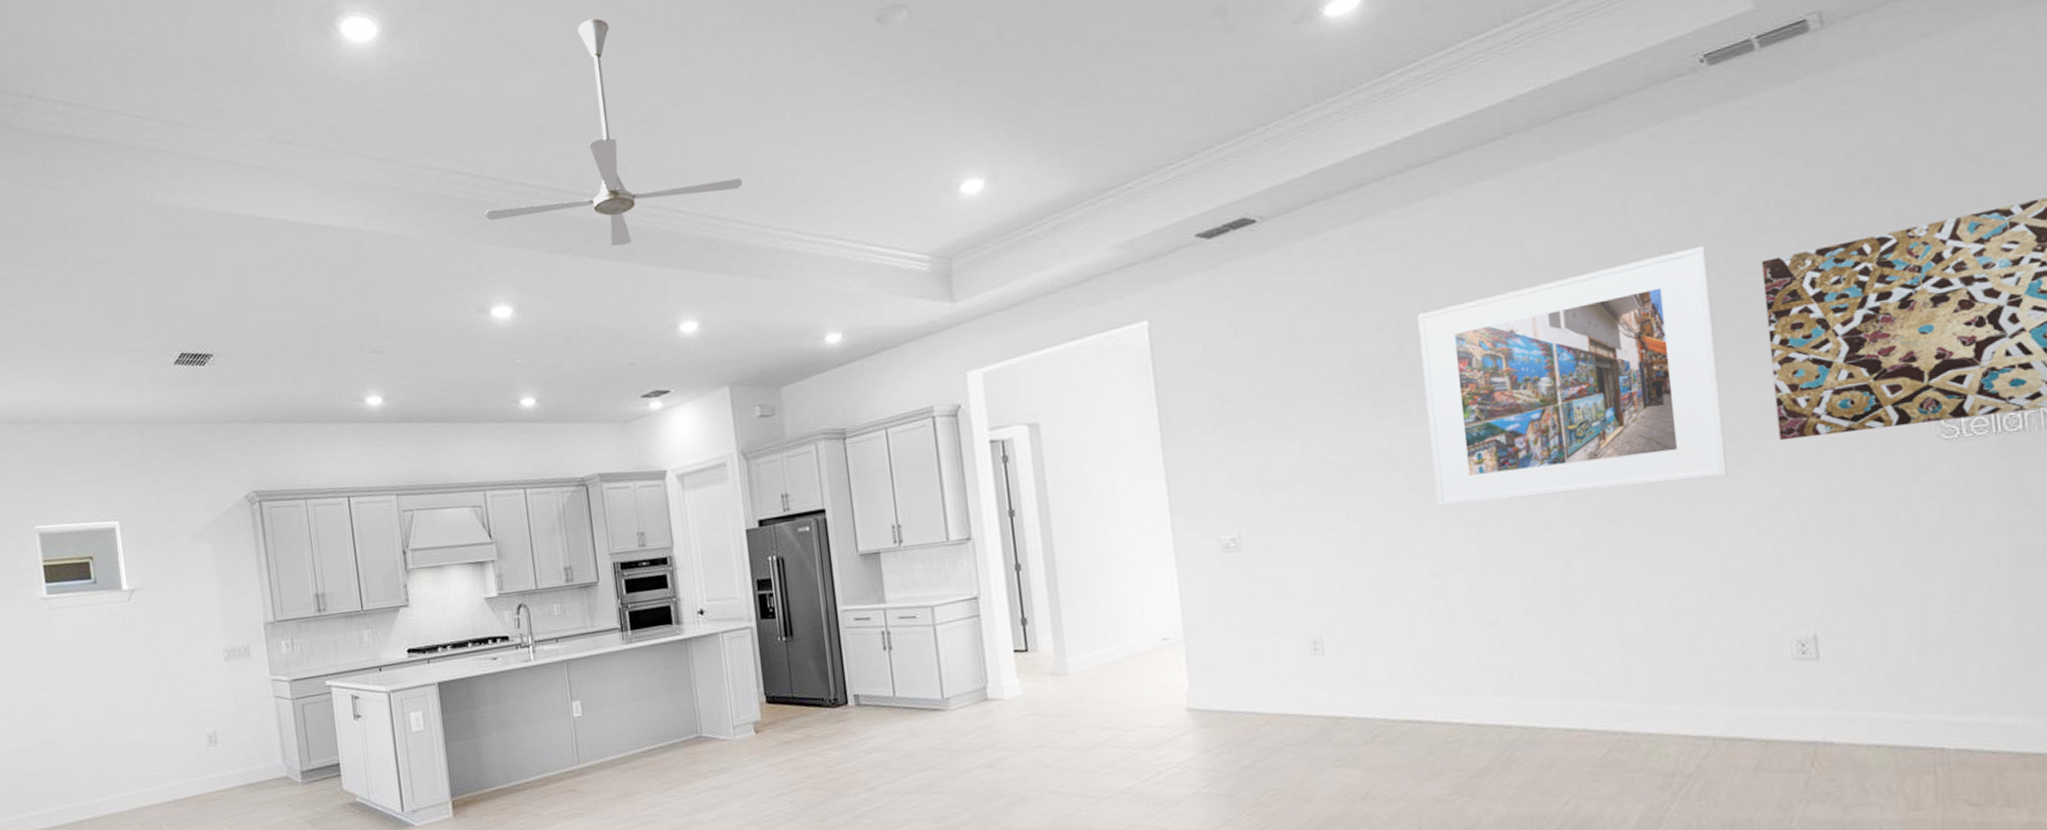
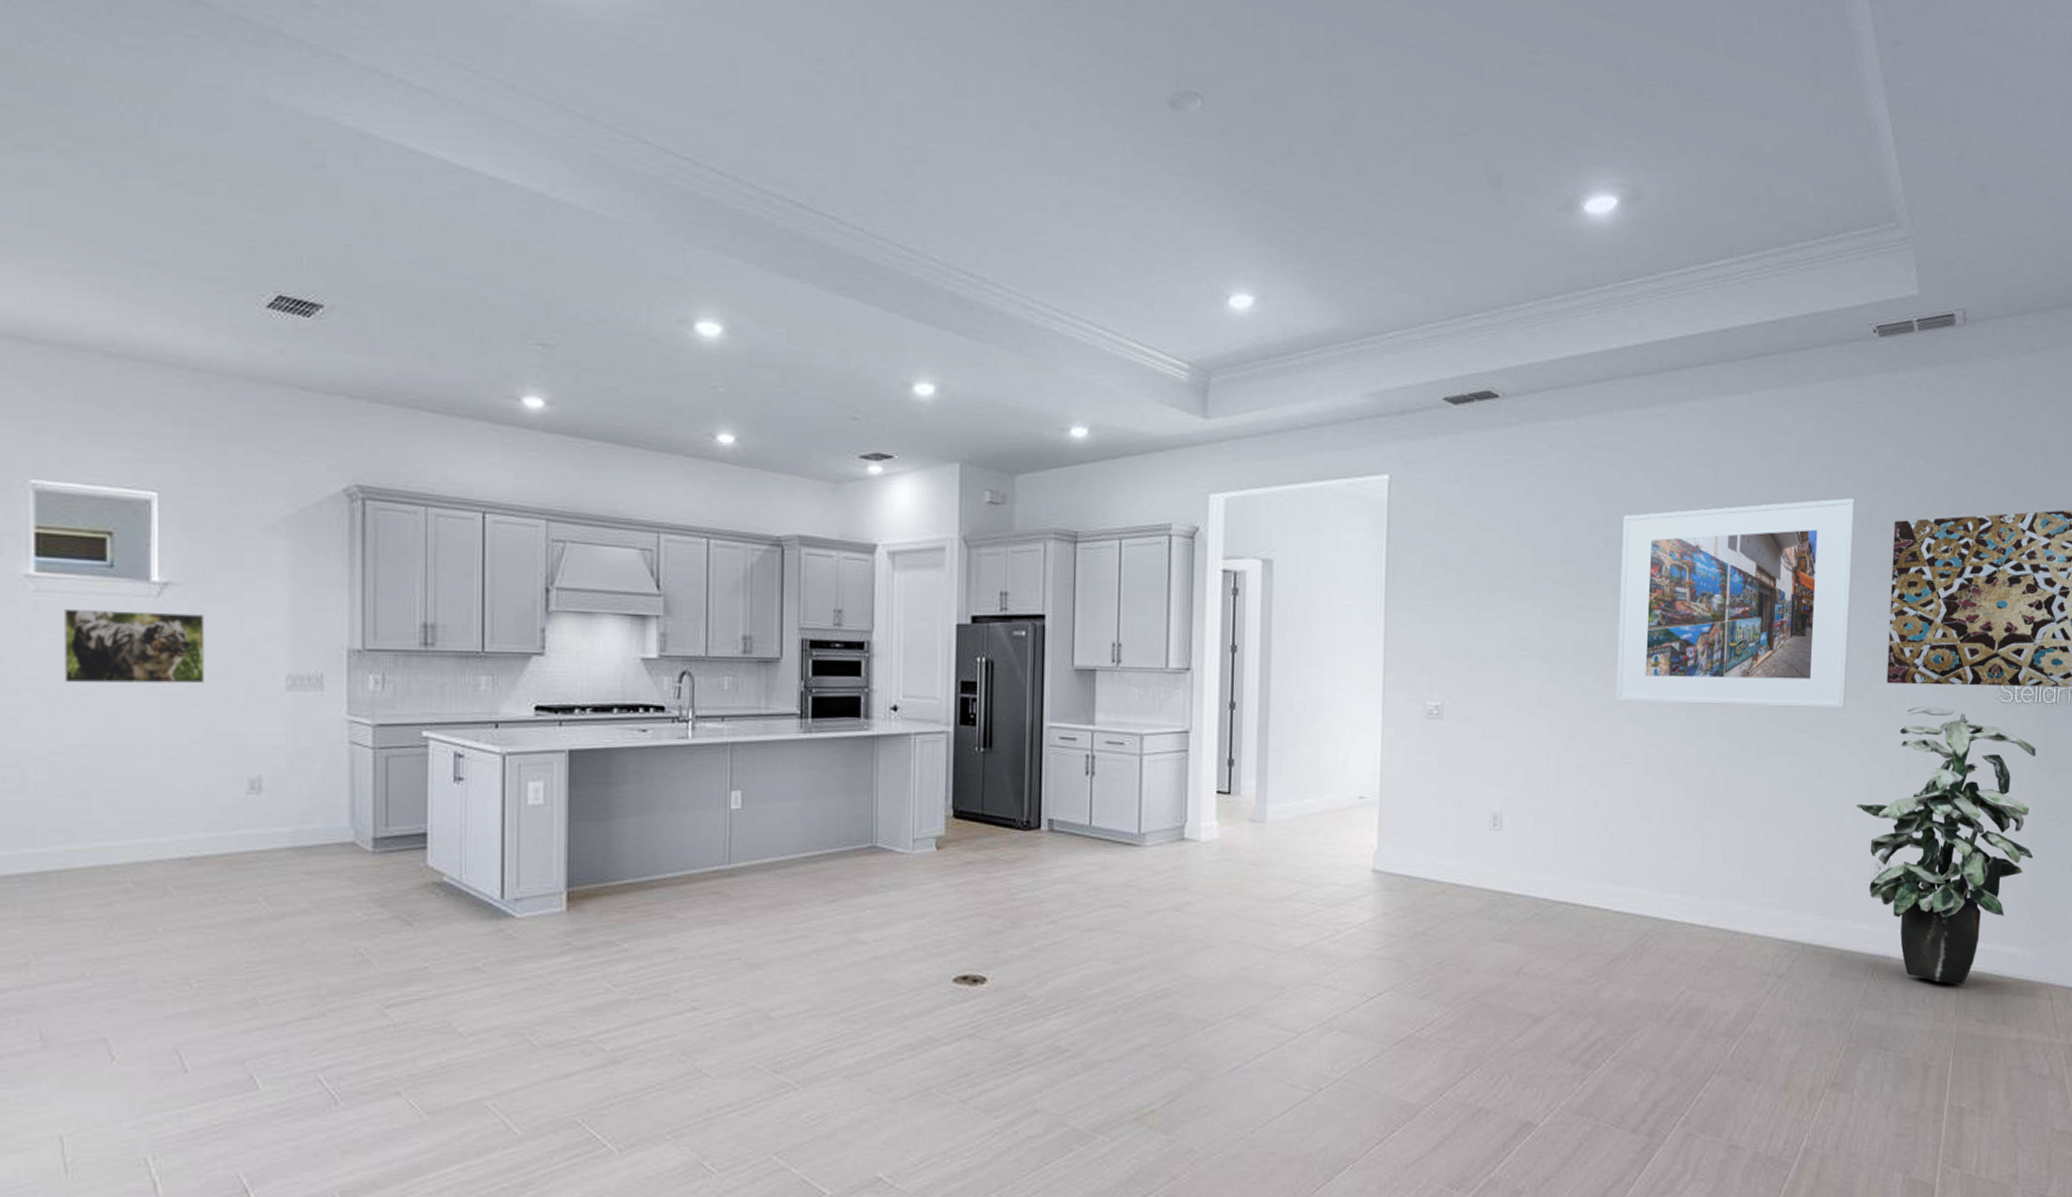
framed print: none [68,610,168,676] -> present [63,609,204,684]
ceiling fan: present [485,18,743,246] -> none [704,18,1006,283]
indoor plant: none [1759,456,2021,766] -> present [1855,707,2037,984]

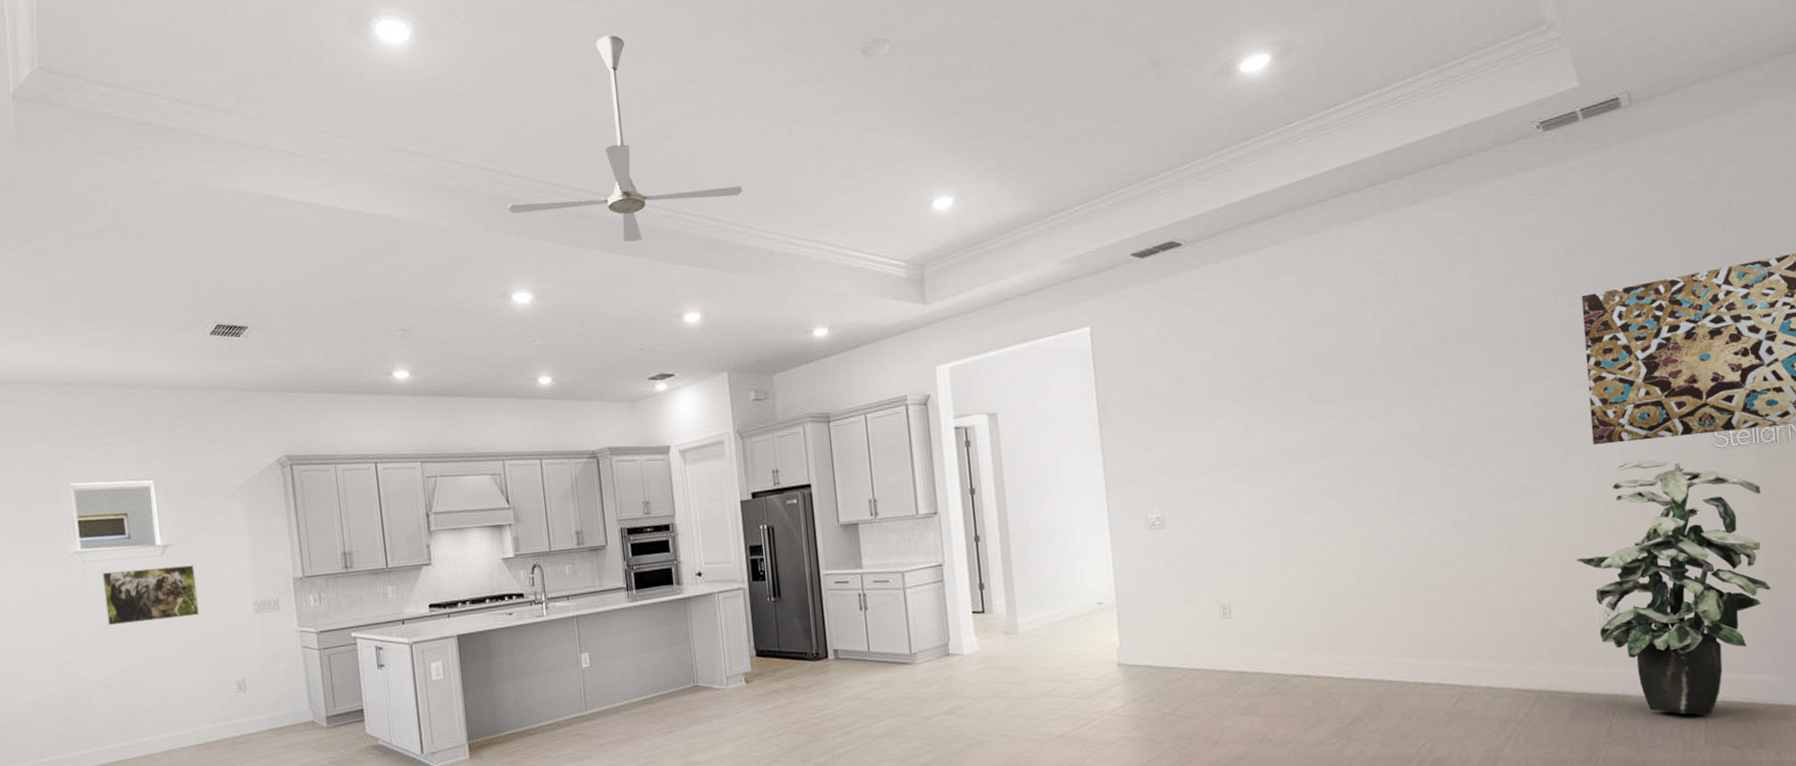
ceiling fan: none [704,18,1006,283] -> present [508,35,743,242]
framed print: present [1616,498,1855,709] -> none [1311,281,1553,493]

